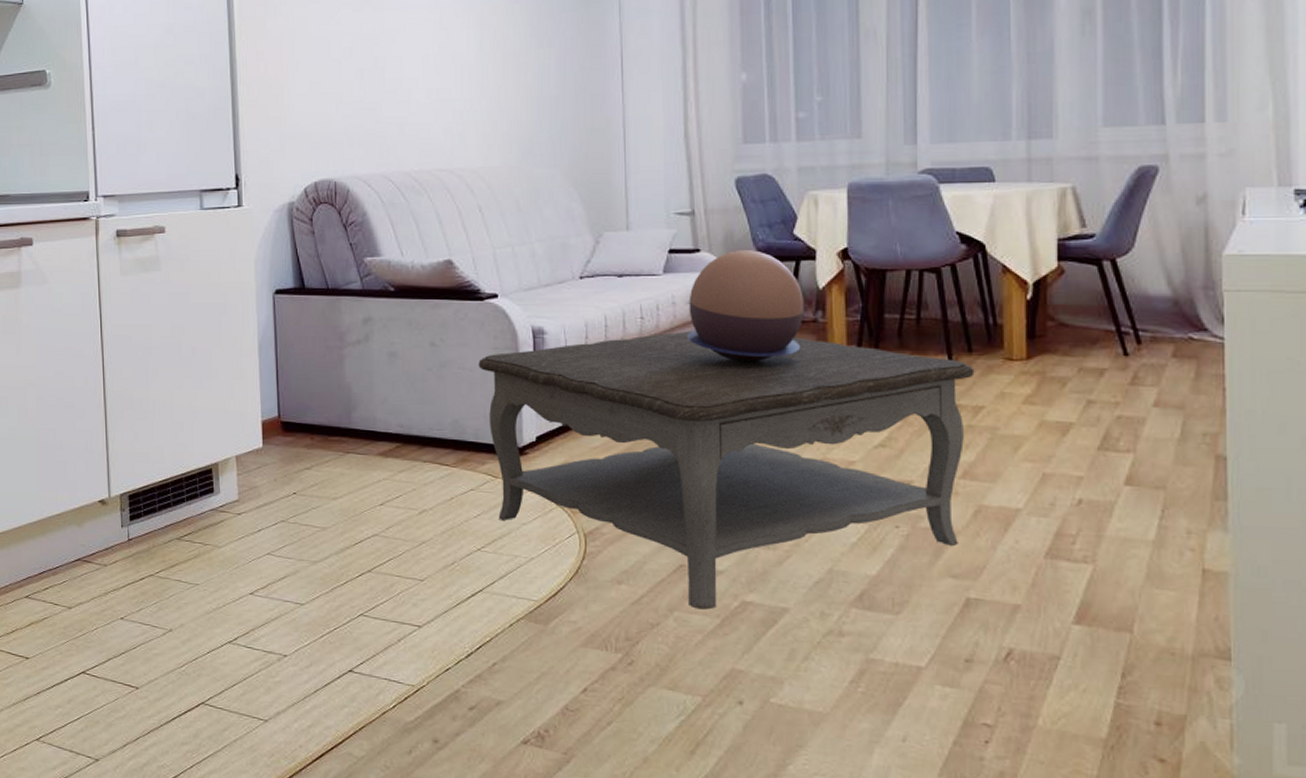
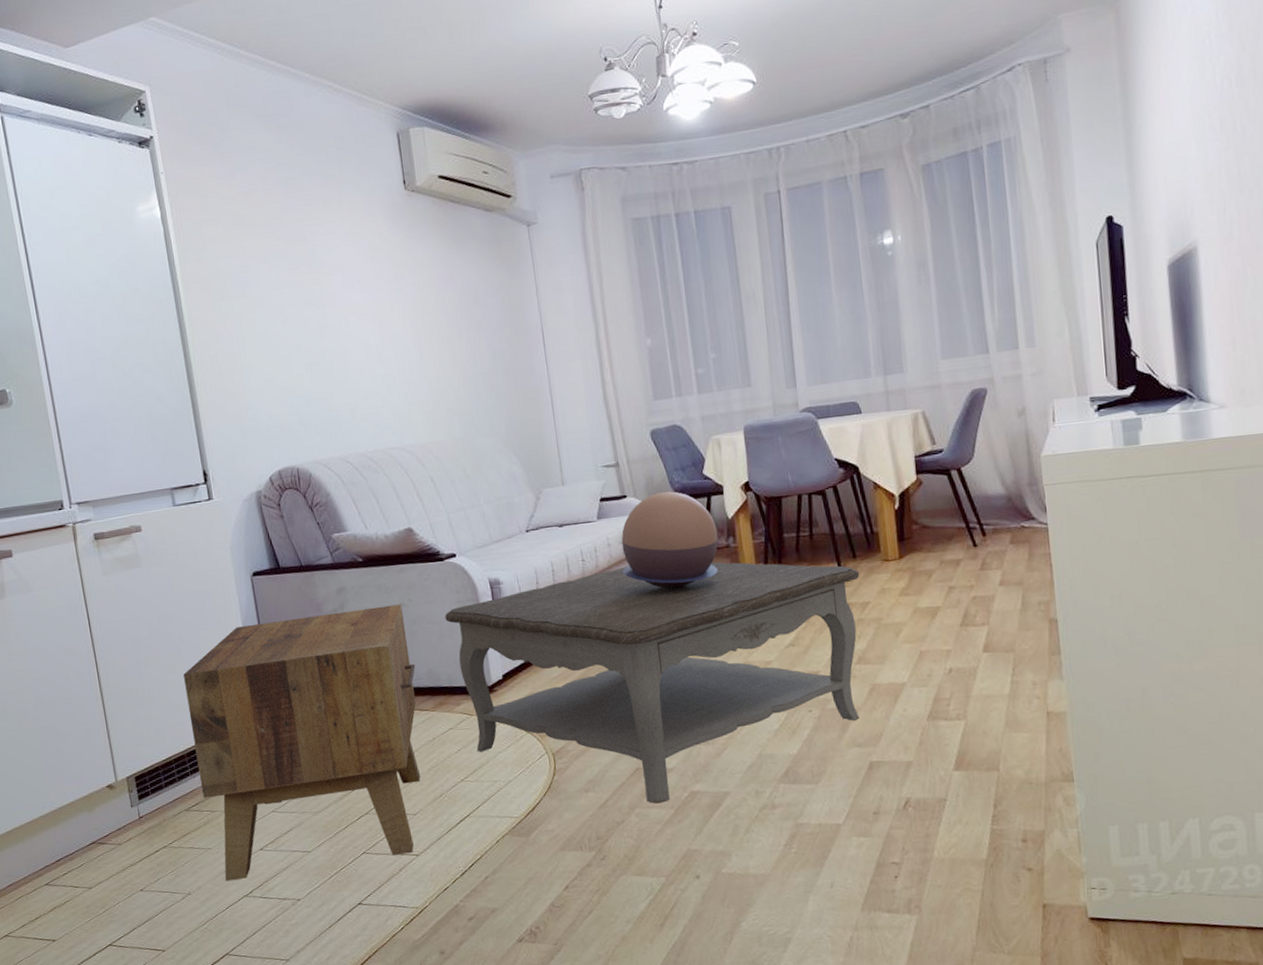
side table: none [190,343,440,624] -> present [182,604,421,881]

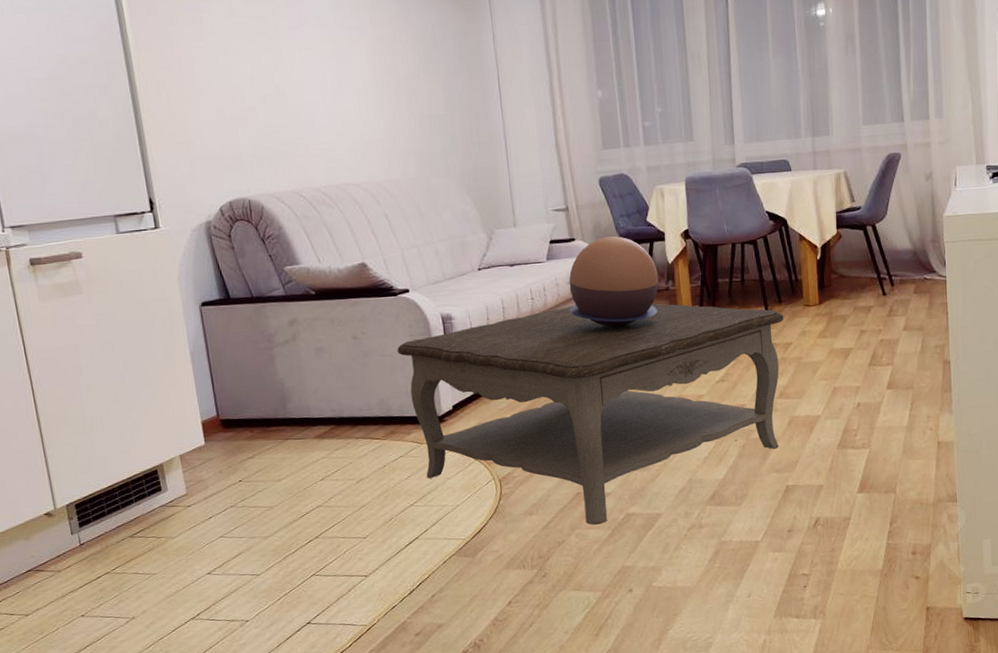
side table: present [182,604,421,881] -> none [127,337,371,605]

